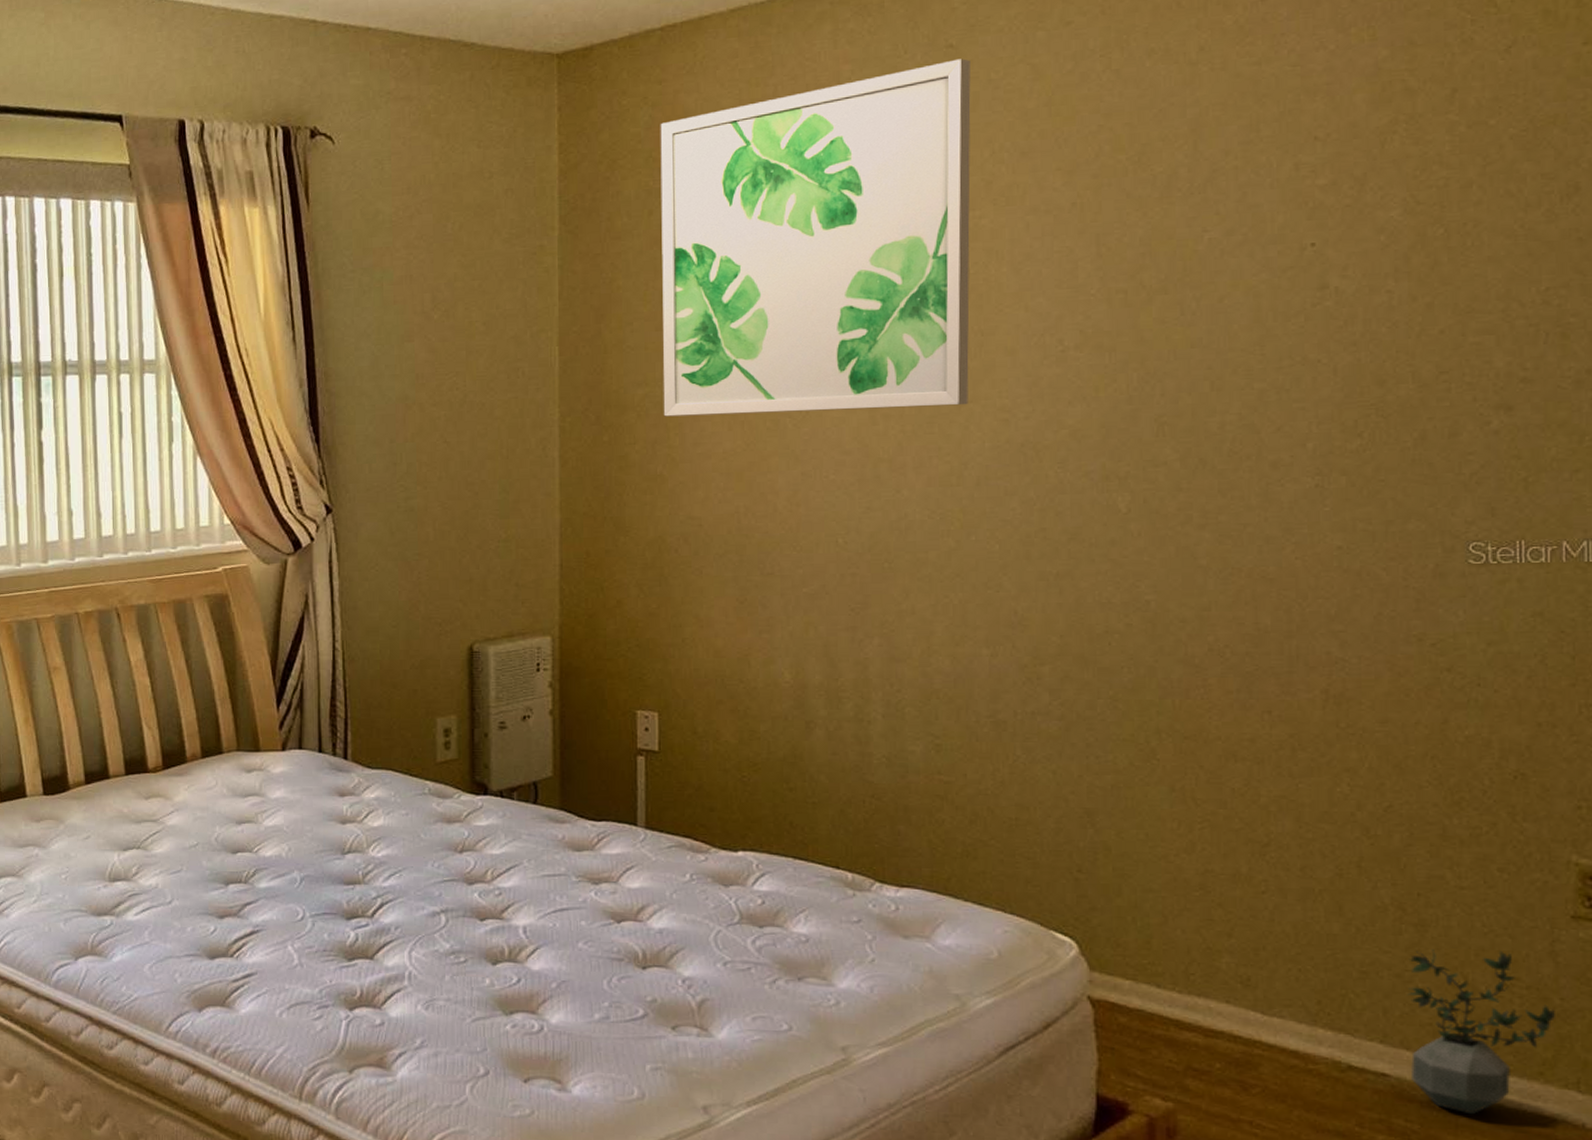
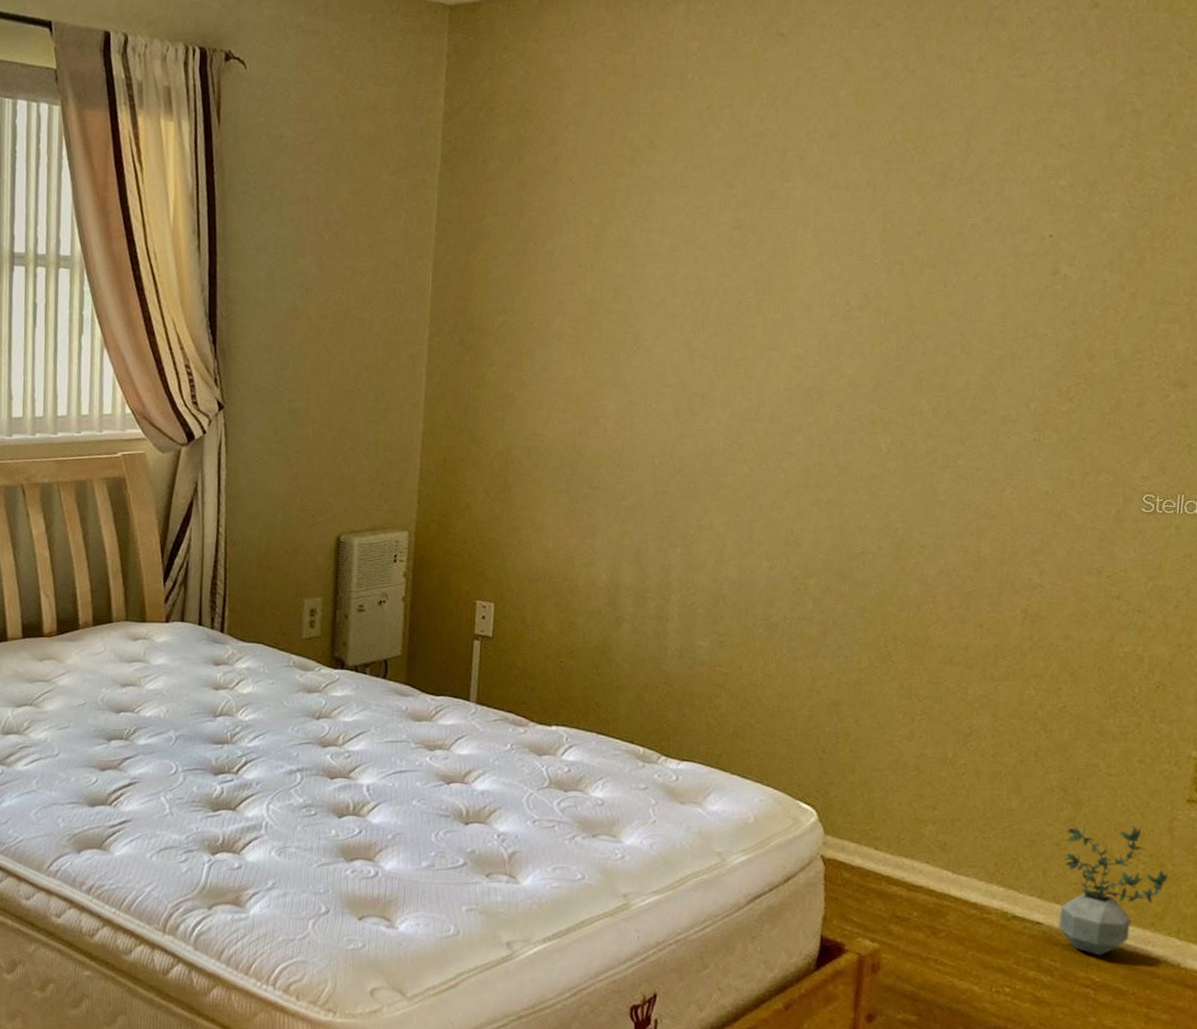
wall art: present [660,59,971,417] -> none [518,47,796,352]

